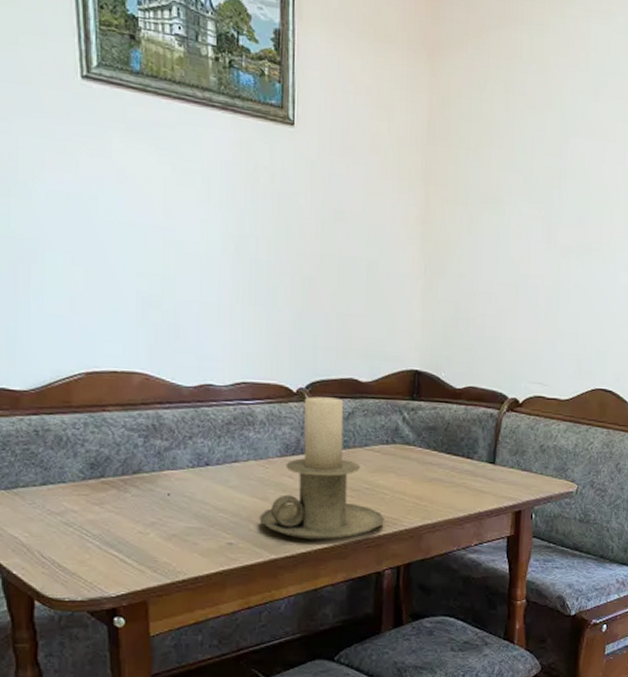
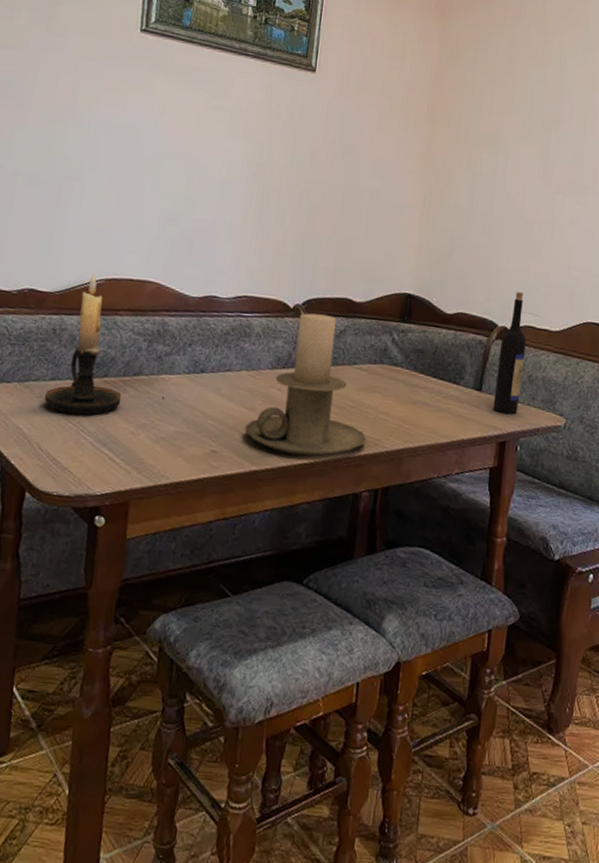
candle holder: none [37,367,124,519] -> present [44,273,122,416]
wine bottle: none [507,362,537,485] -> present [493,292,526,415]

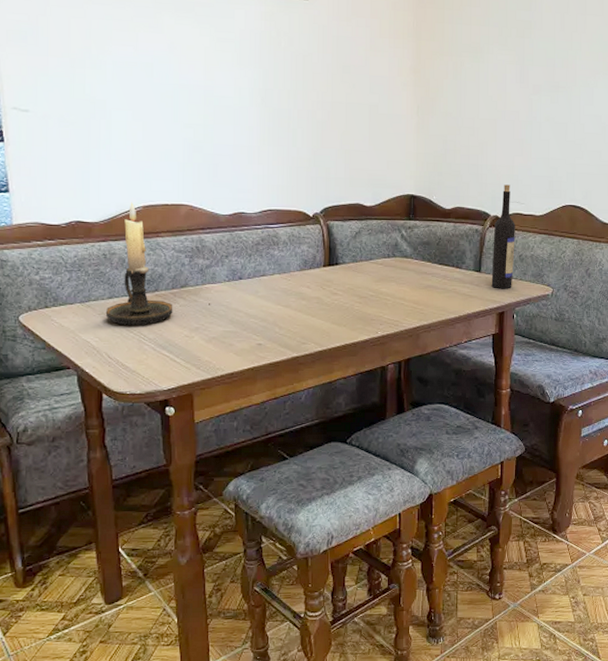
candle holder: present [245,313,366,457] -> none [284,220,387,340]

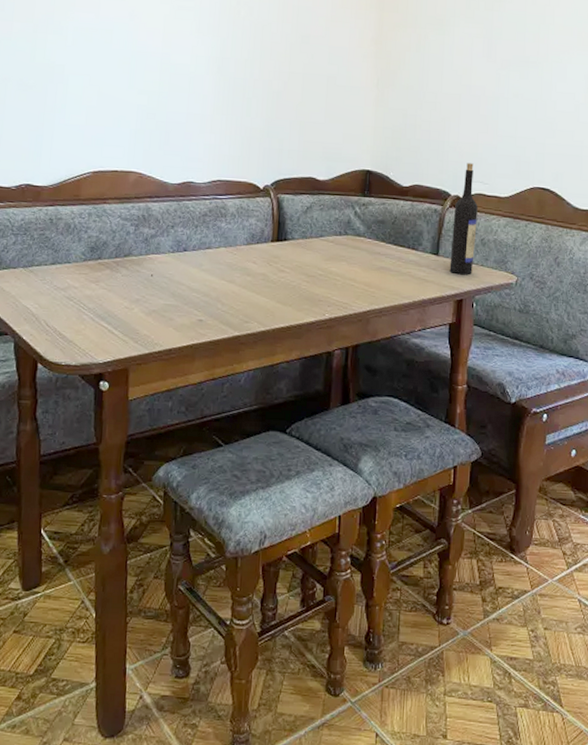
candle holder: present [105,202,173,326] -> none [47,167,115,295]

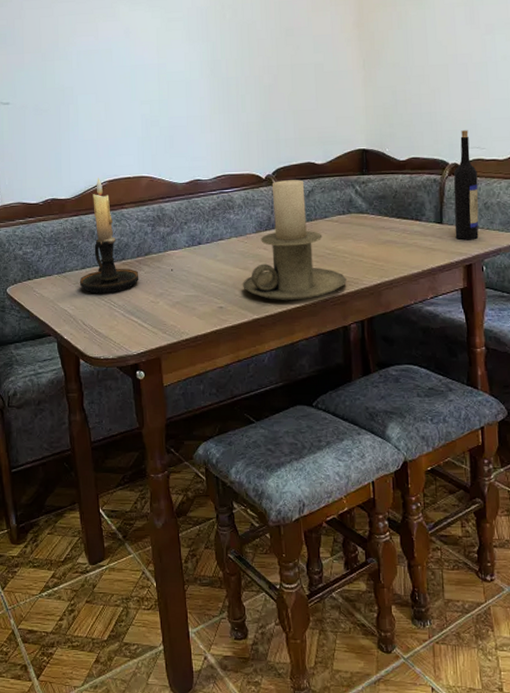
candle holder: none [47,167,115,295] -> present [79,178,139,294]
candle holder: none [226,192,336,321] -> present [243,180,346,301]

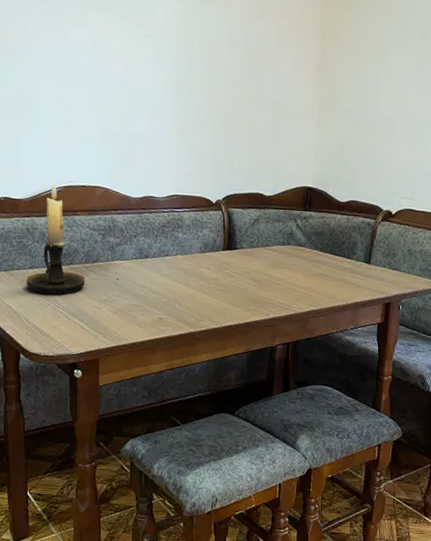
candle holder: present [243,180,346,301] -> none [183,206,279,320]
wine bottle: present [453,130,479,240] -> none [379,181,407,281]

